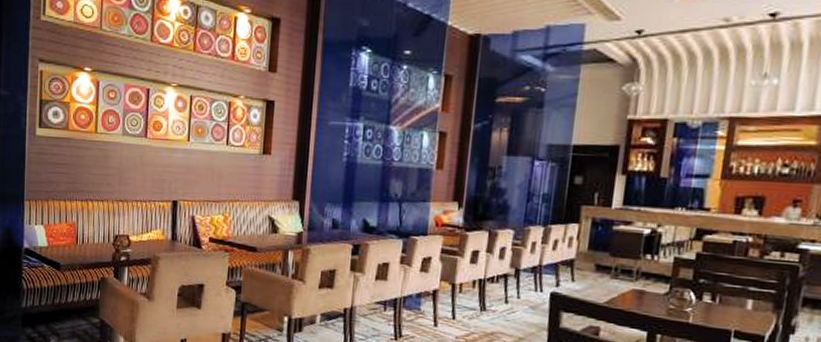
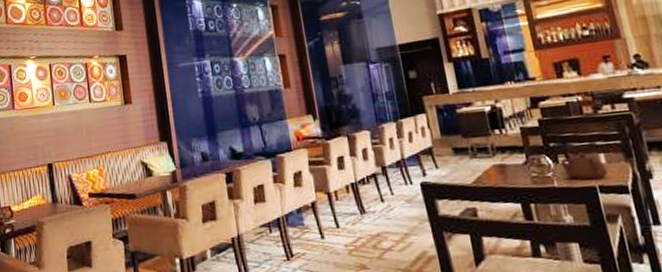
teapot: none [703,292,750,325] -> present [560,152,608,181]

